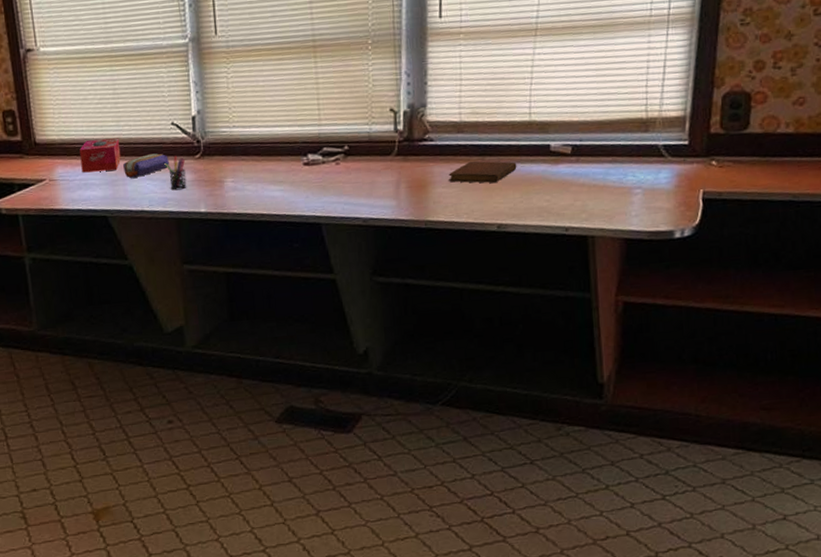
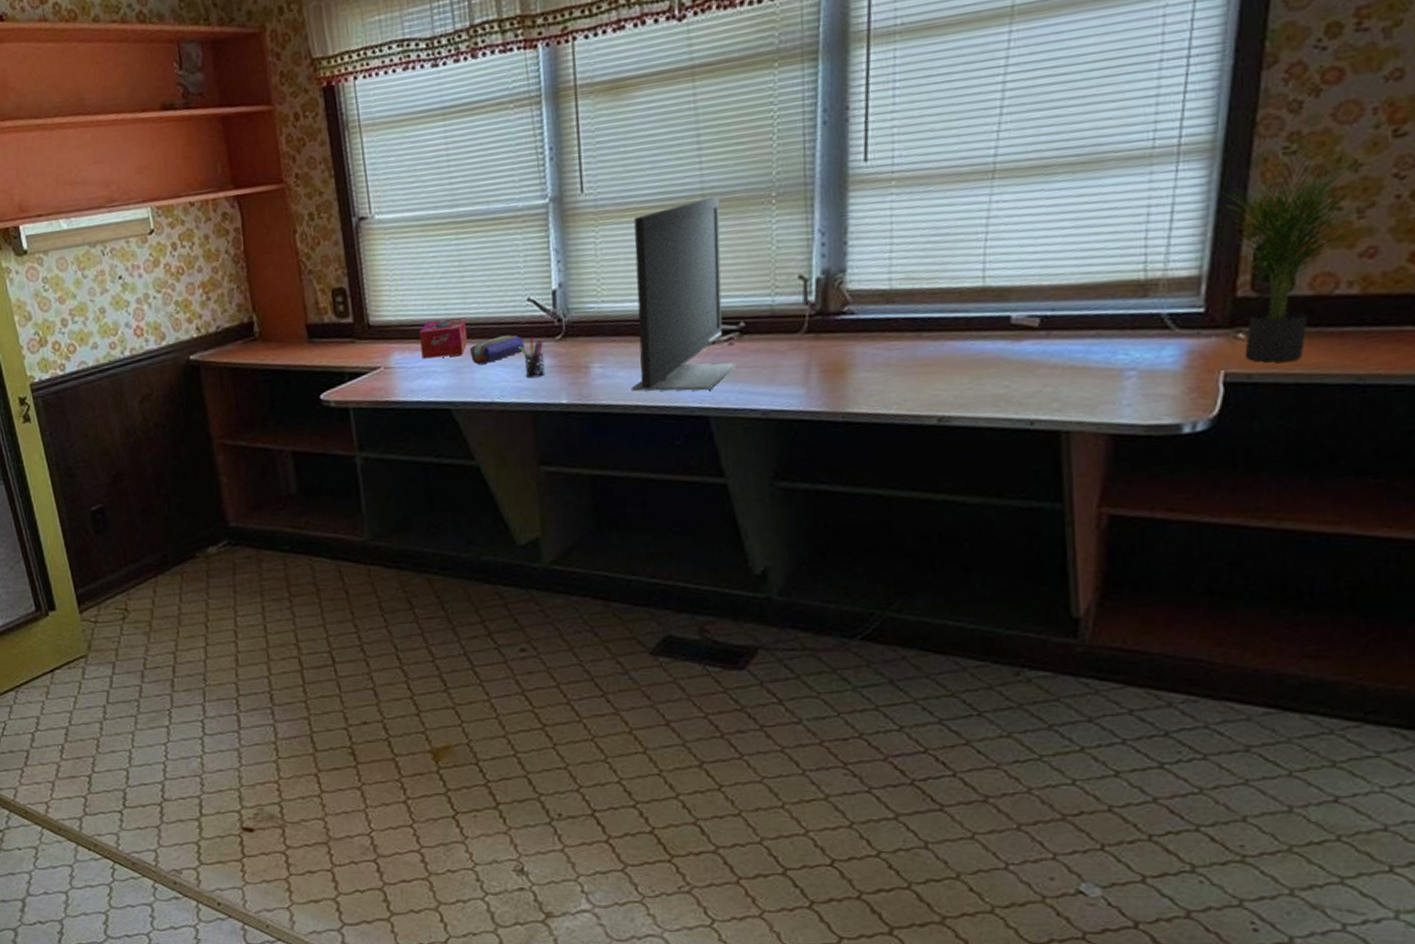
monitor: none [258,41,342,203] -> present [631,196,736,392]
notebook: present [448,161,517,183] -> none [874,338,965,366]
potted plant: none [699,14,806,184] -> present [1222,139,1380,363]

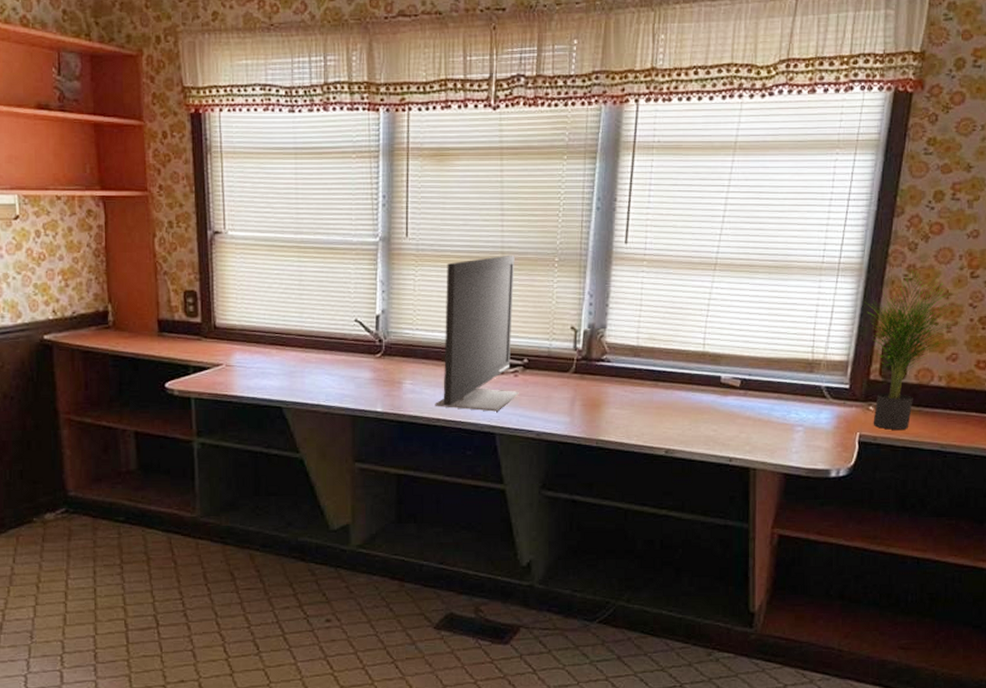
tissue box: present [419,317,468,359] -> none [260,329,301,361]
pencil case: present [470,335,524,365] -> none [303,349,349,371]
pen holder: present [518,337,545,379] -> none [344,352,366,387]

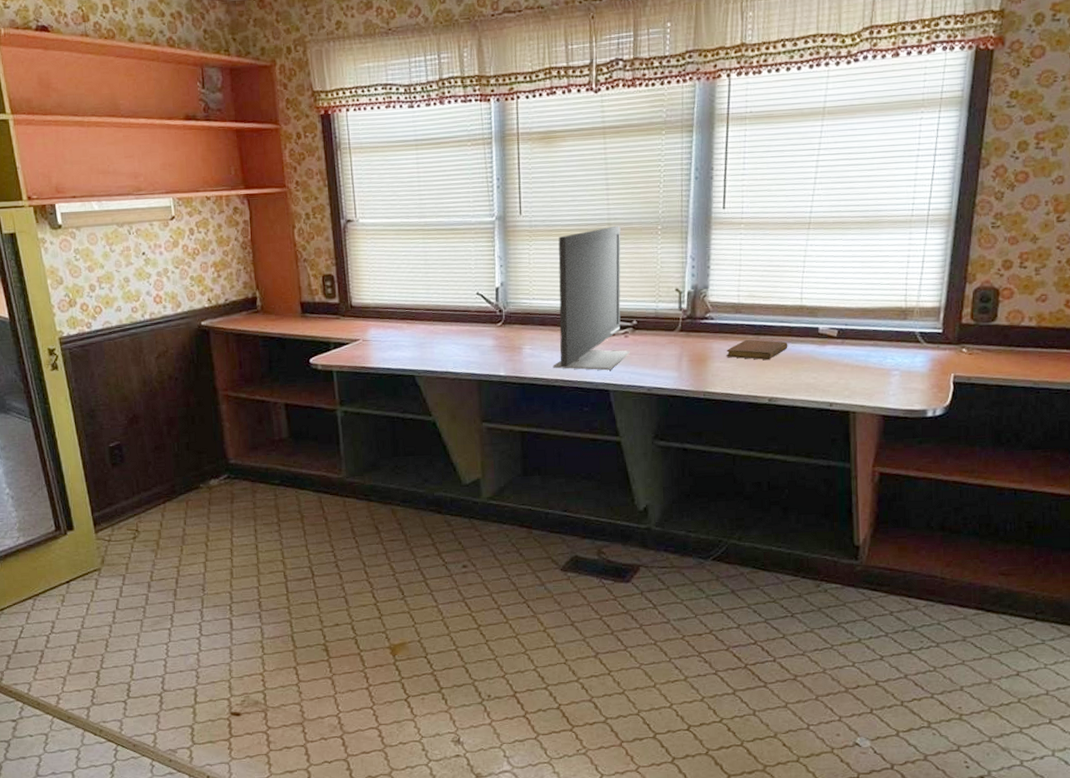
notebook: none [622,385,688,409] -> present [726,339,788,360]
potted plant: present [865,271,961,430] -> none [954,218,1049,370]

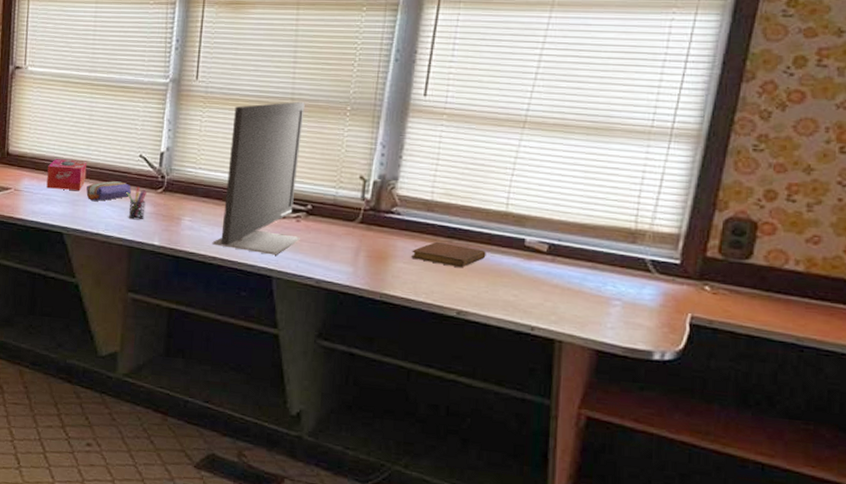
tissue box: none [392,304,430,335] -> present [46,159,87,190]
pencil case: none [431,320,473,342] -> present [86,181,131,201]
pen holder: none [469,322,489,355] -> present [126,186,148,220]

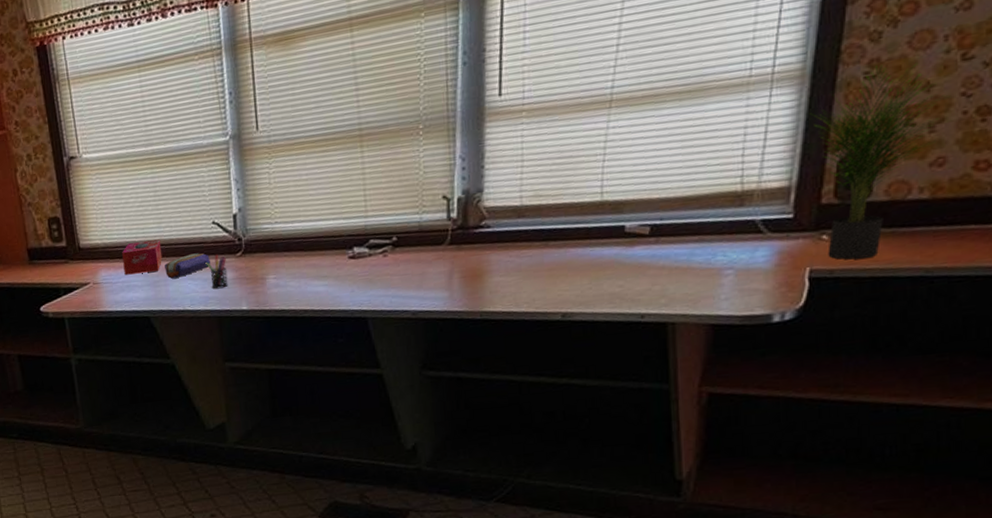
monitor: present [212,101,305,255] -> none [301,129,390,298]
notebook: present [411,241,486,268] -> none [507,245,586,271]
potted plant: none [702,141,827,316] -> present [810,64,949,260]

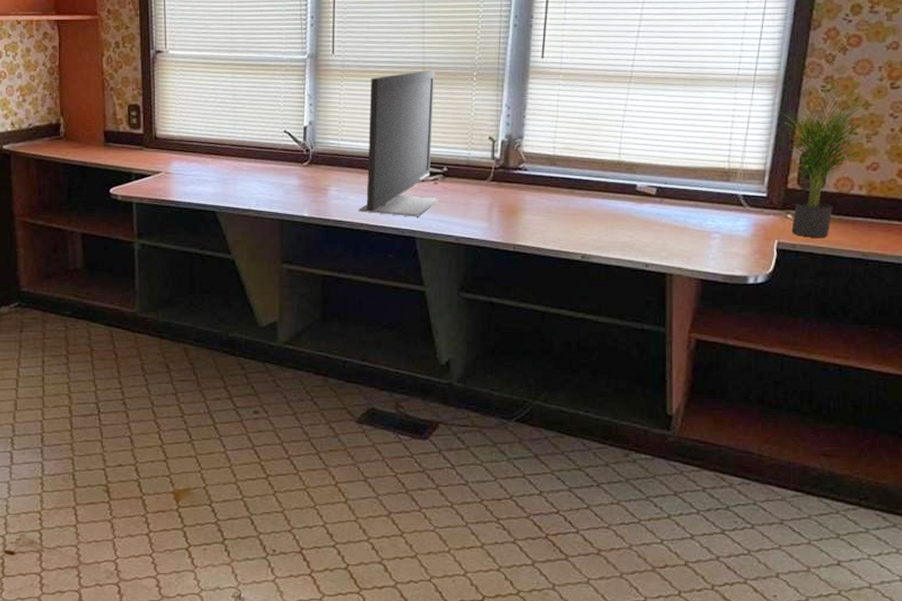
tissue box: present [122,239,163,275] -> none [196,140,234,169]
pencil case: present [164,253,210,279] -> none [235,157,278,178]
pen holder: present [205,254,228,290] -> none [274,161,294,194]
monitor: none [301,129,390,298] -> present [358,69,439,217]

